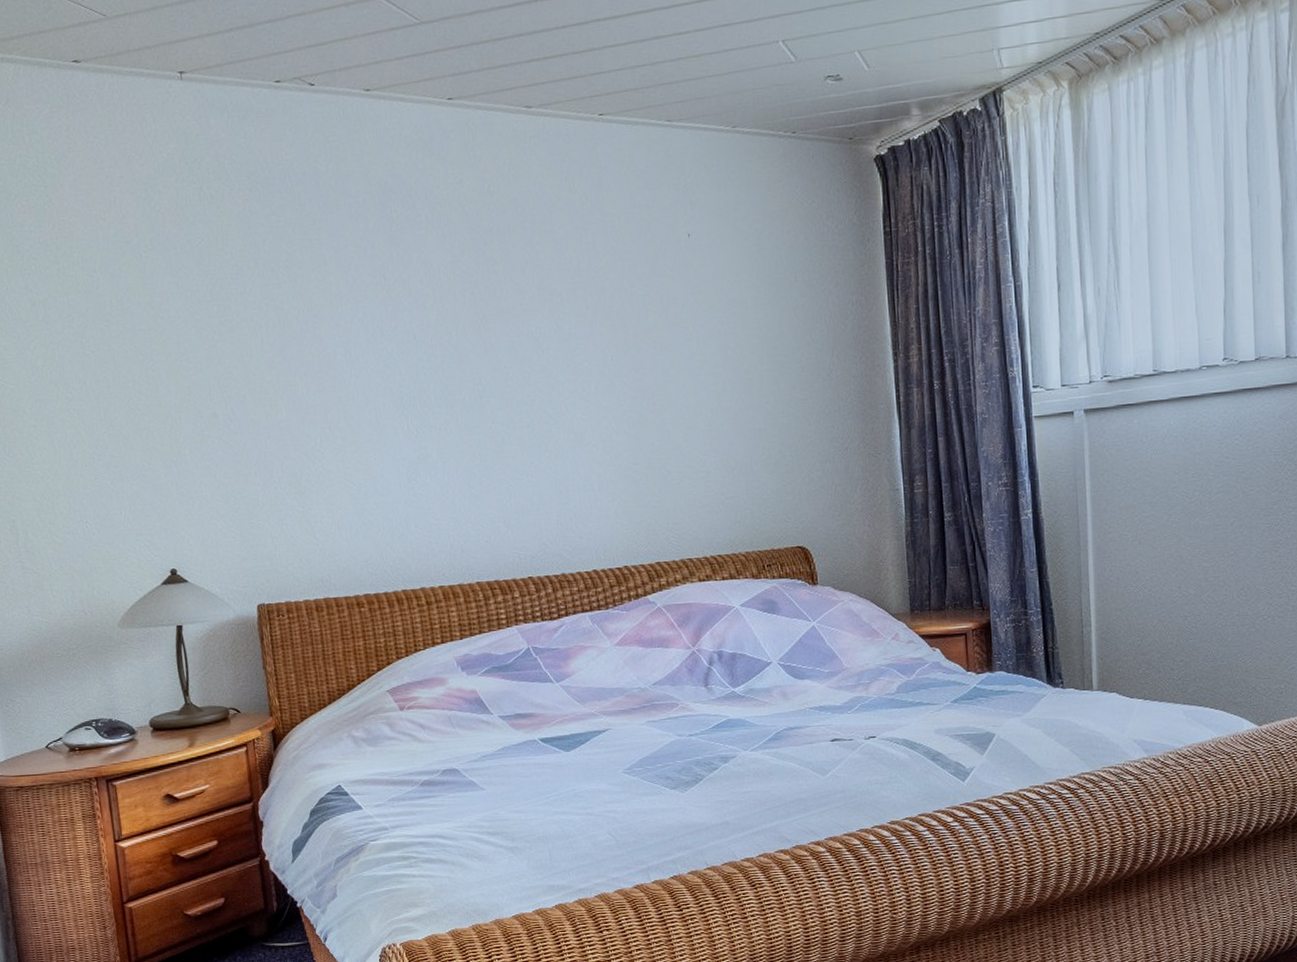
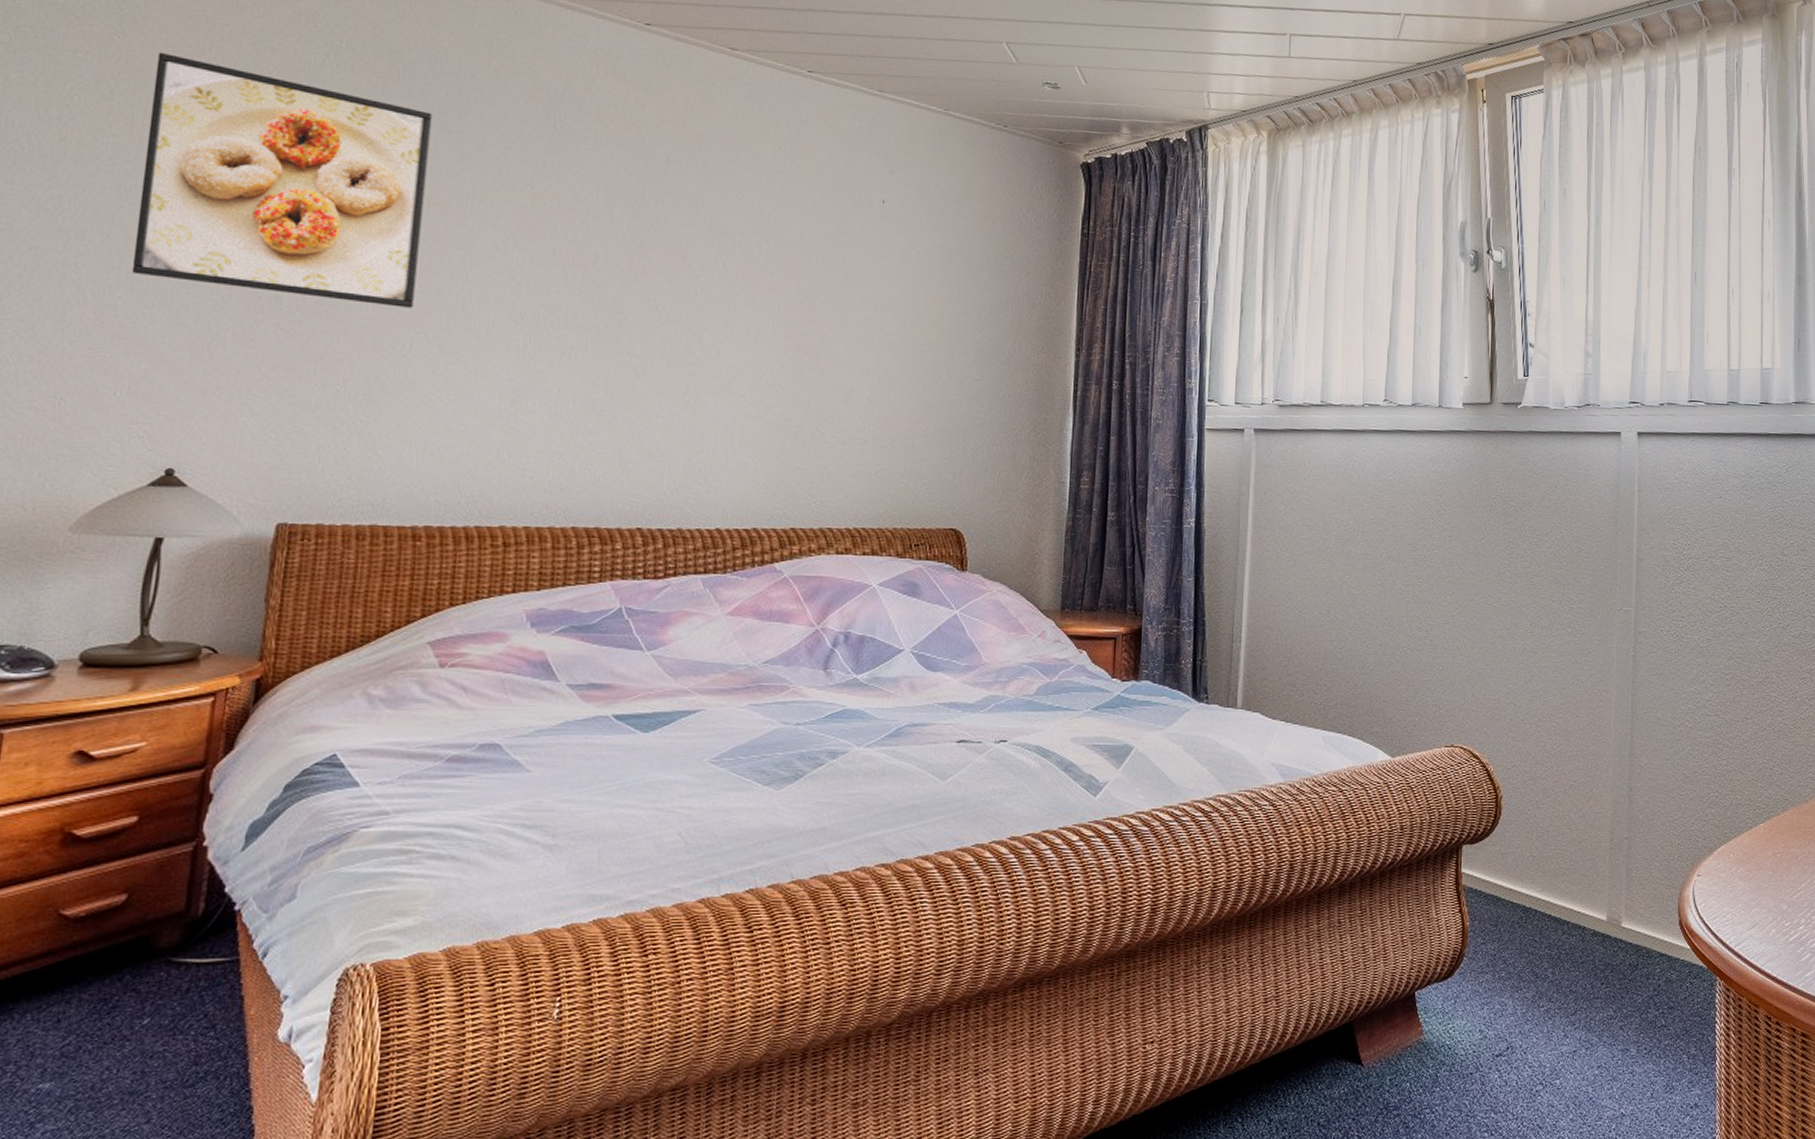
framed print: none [79,213,316,412] -> present [131,52,433,308]

